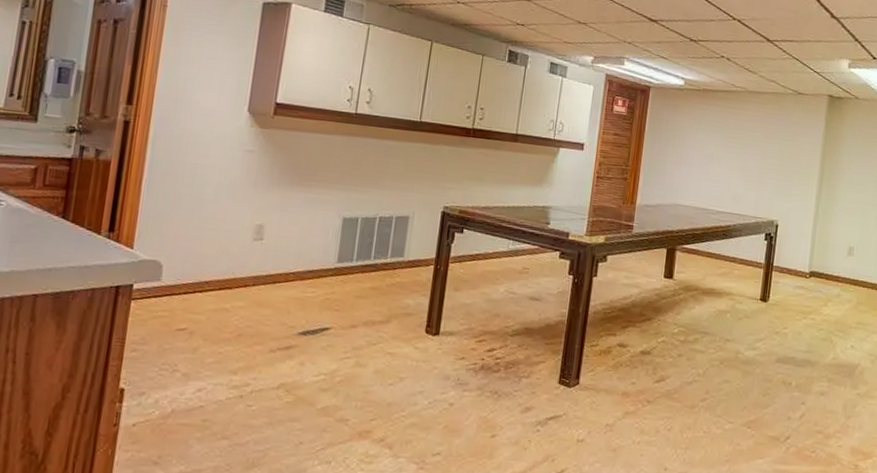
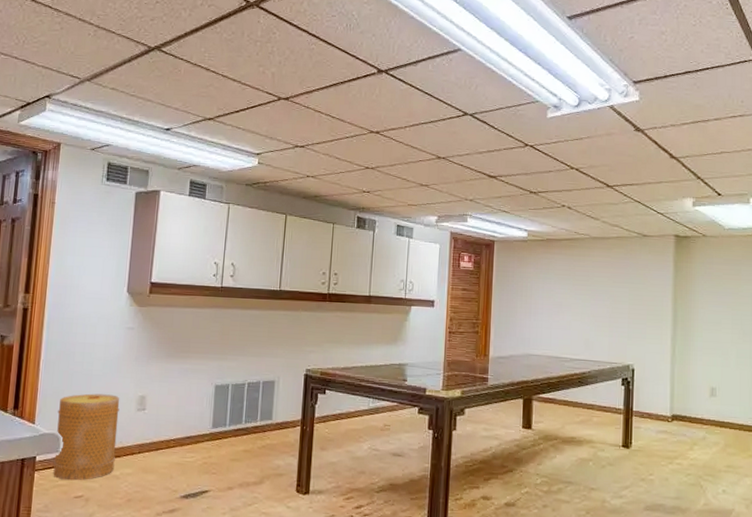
basket: none [153,219,234,312] -> present [53,393,120,481]

